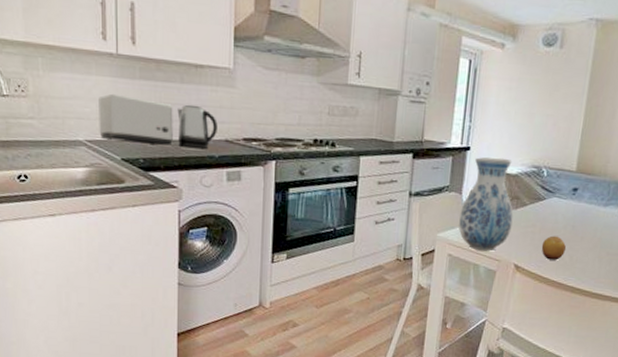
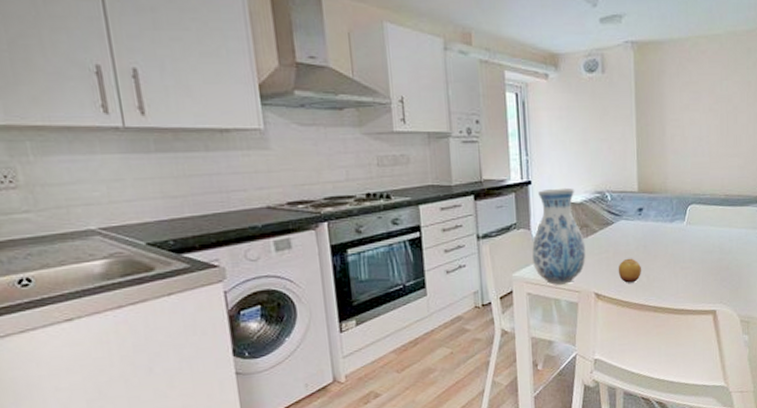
toaster: present [98,93,173,146] -> none [108,172,206,225]
kettle: present [177,104,218,150] -> none [206,173,257,222]

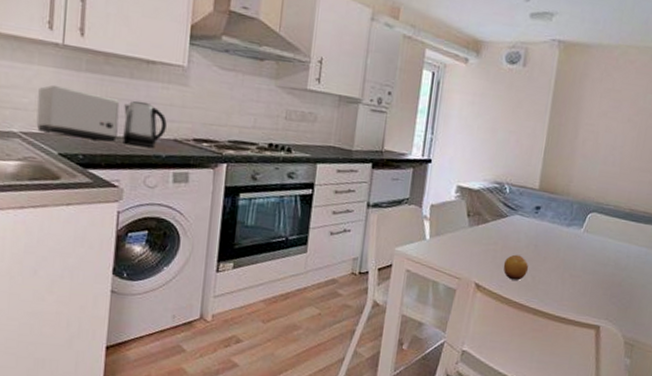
toaster: none [108,172,206,225] -> present [36,84,120,142]
kettle: none [206,173,257,222] -> present [122,100,167,149]
vase: present [531,187,586,285] -> none [417,170,475,269]

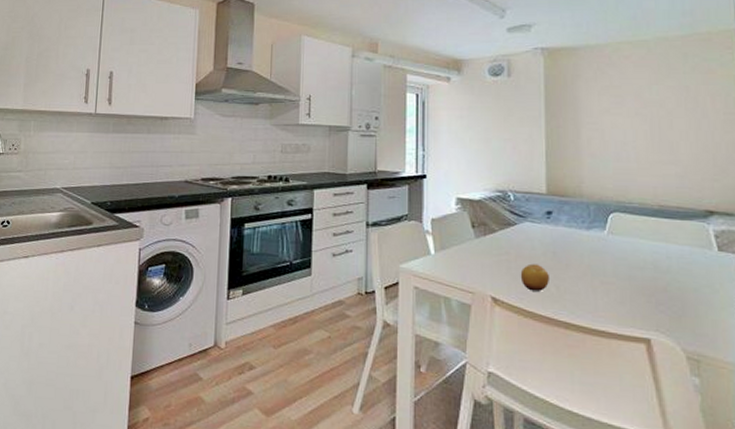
toaster: present [36,84,120,142] -> none [74,146,140,189]
kettle: present [122,100,167,149] -> none [142,151,179,191]

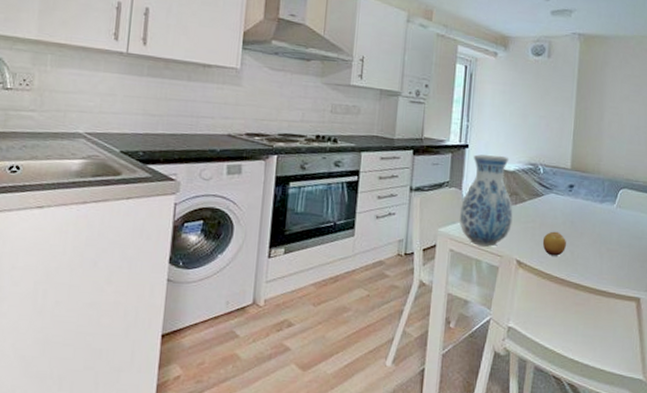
vase: none [421,183,483,283] -> present [459,154,513,247]

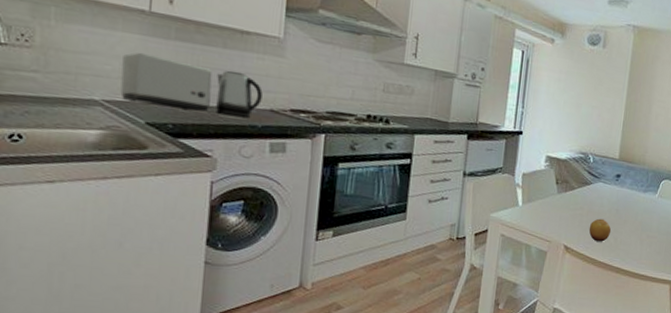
toaster: none [100,89,178,140] -> present [120,52,212,112]
kettle: none [180,100,221,144] -> present [215,70,263,119]
vase: present [459,154,513,247] -> none [511,141,563,233]

